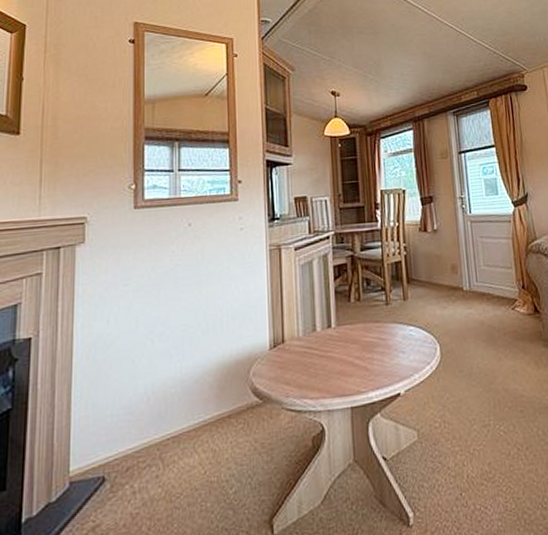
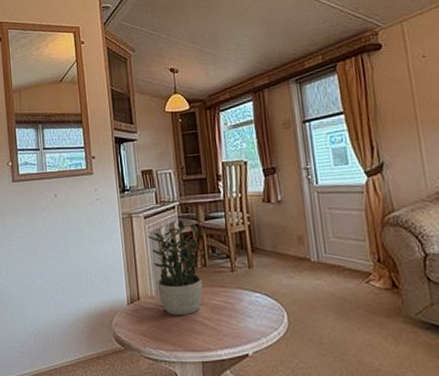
potted plant: none [297,251,361,357] -> present [147,220,206,315]

